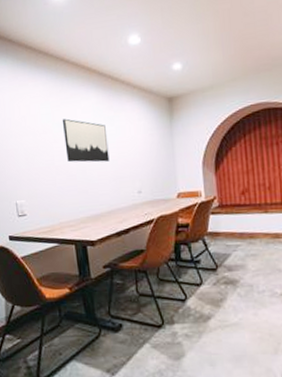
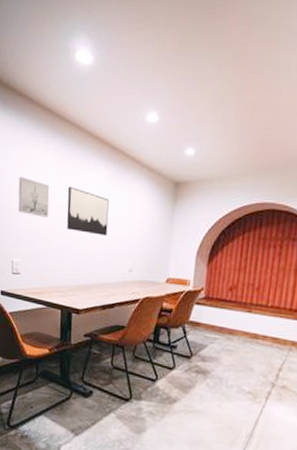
wall art: none [10,117,46,154] -> present [18,177,50,217]

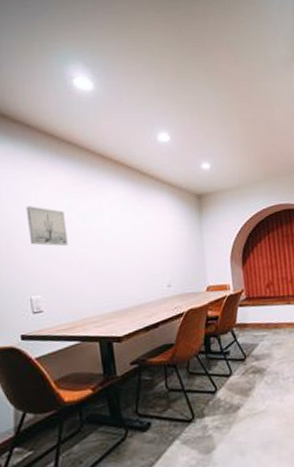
wall art: present [66,186,109,236] -> none [86,210,138,256]

